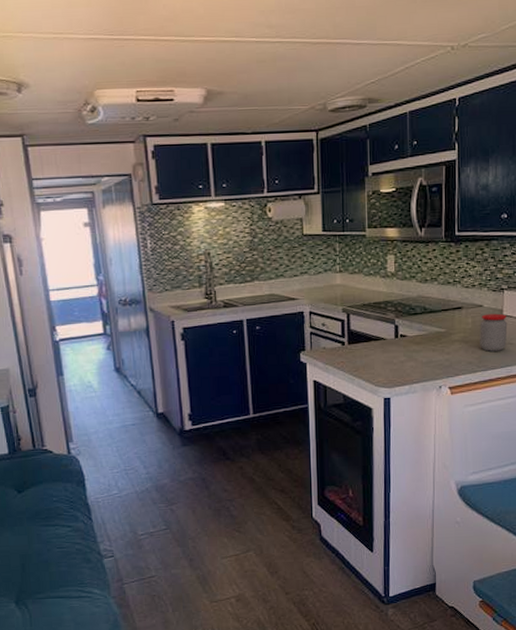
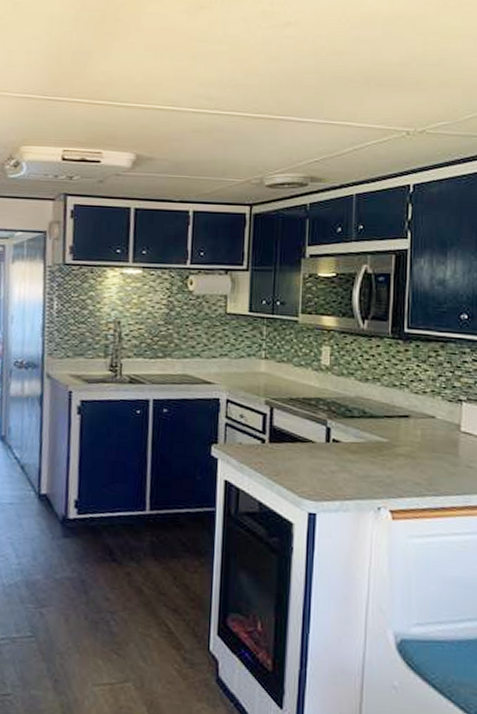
jar: present [480,313,508,352] -> none [430,427,466,474]

